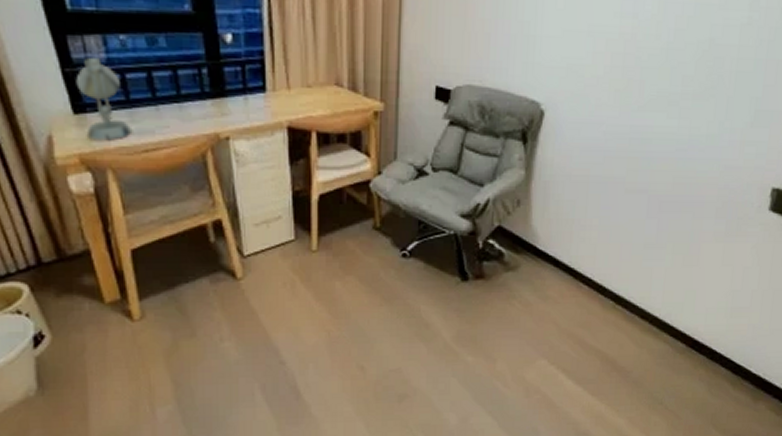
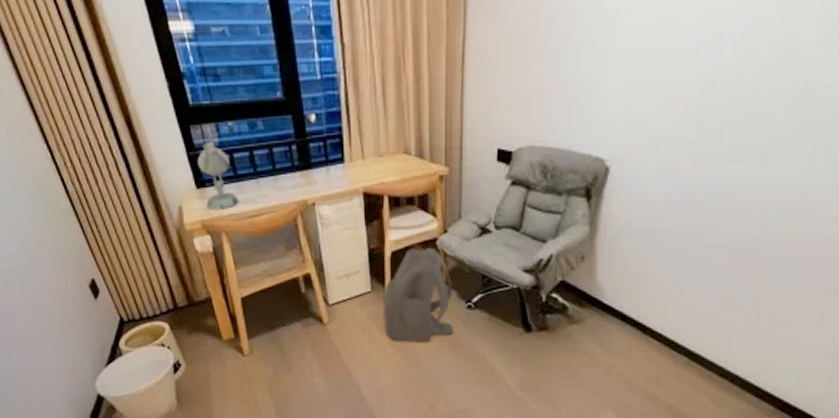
backpack: none [307,189,386,296] -> present [382,247,453,342]

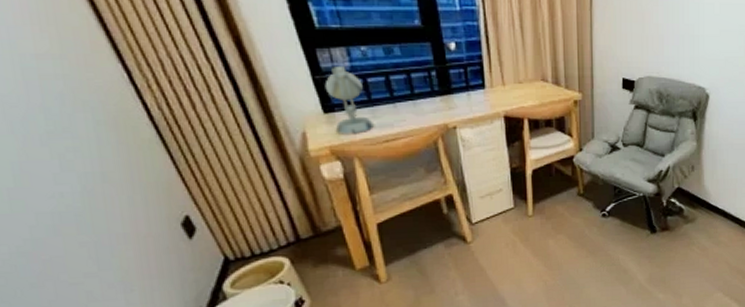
backpack: present [382,247,453,342] -> none [525,164,590,253]

